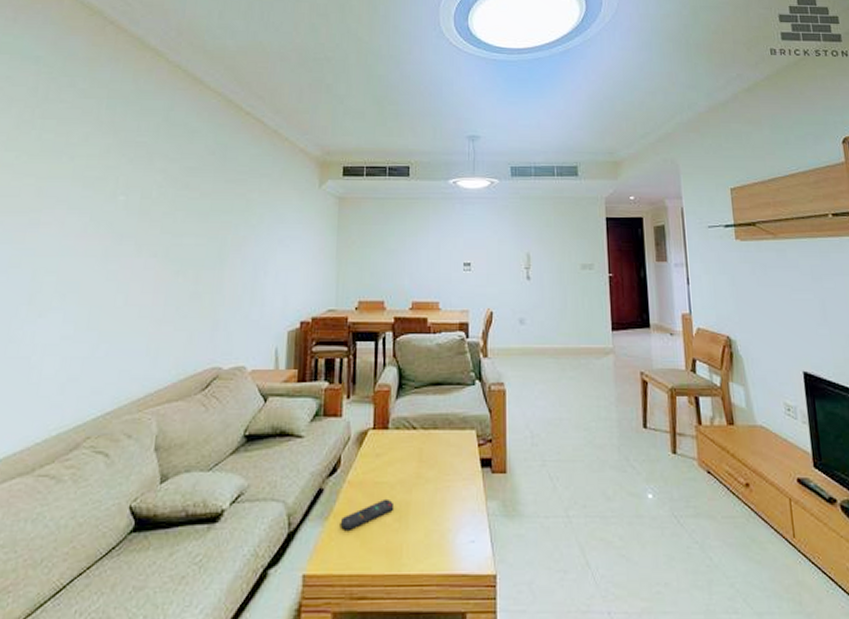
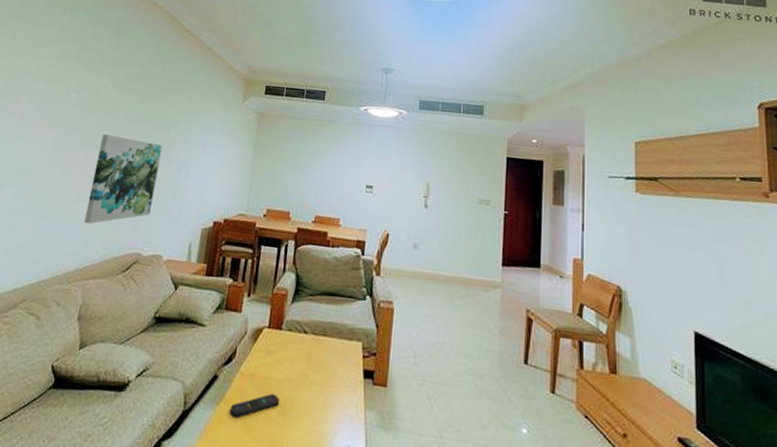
wall art: none [150,239,233,342] -> present [84,134,163,224]

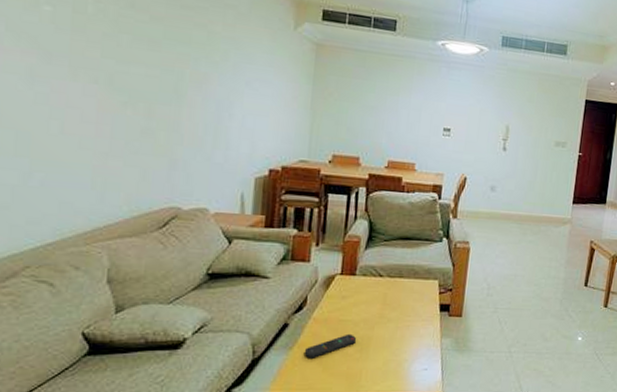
wall art: present [84,134,163,224] -> none [95,63,192,176]

